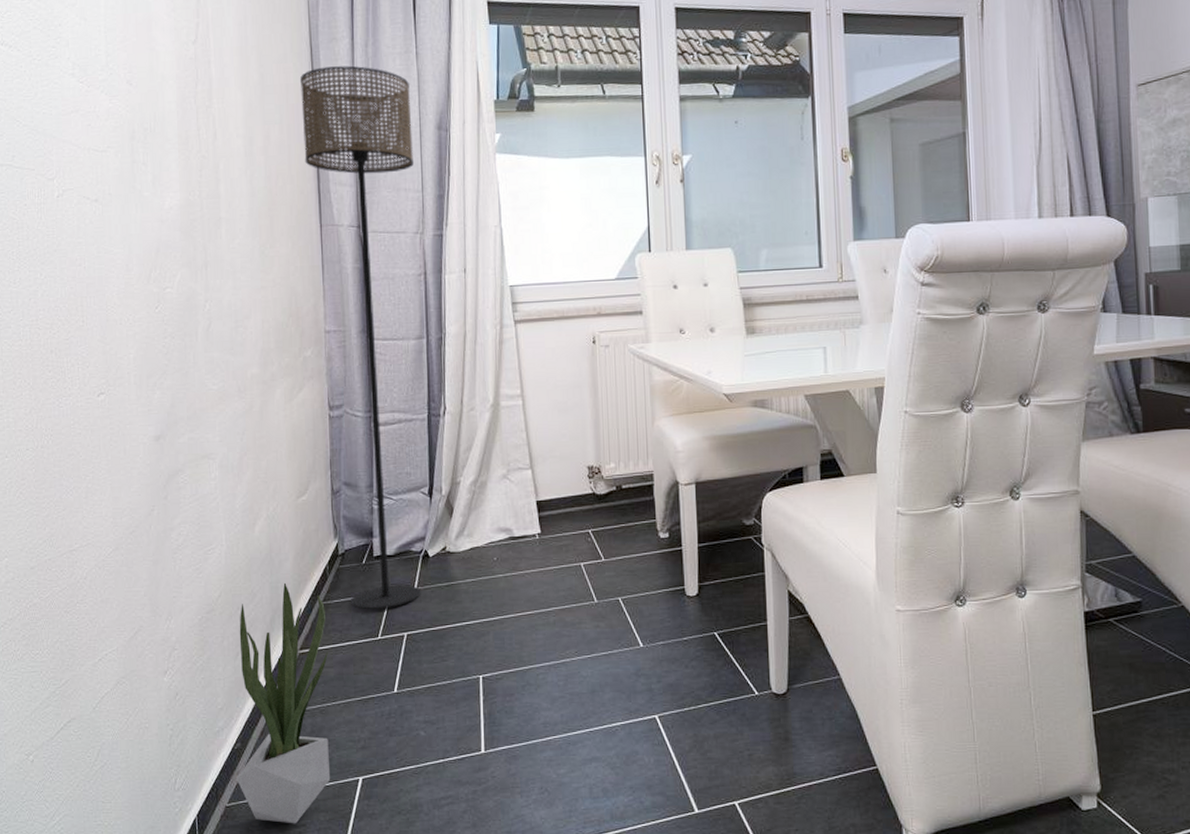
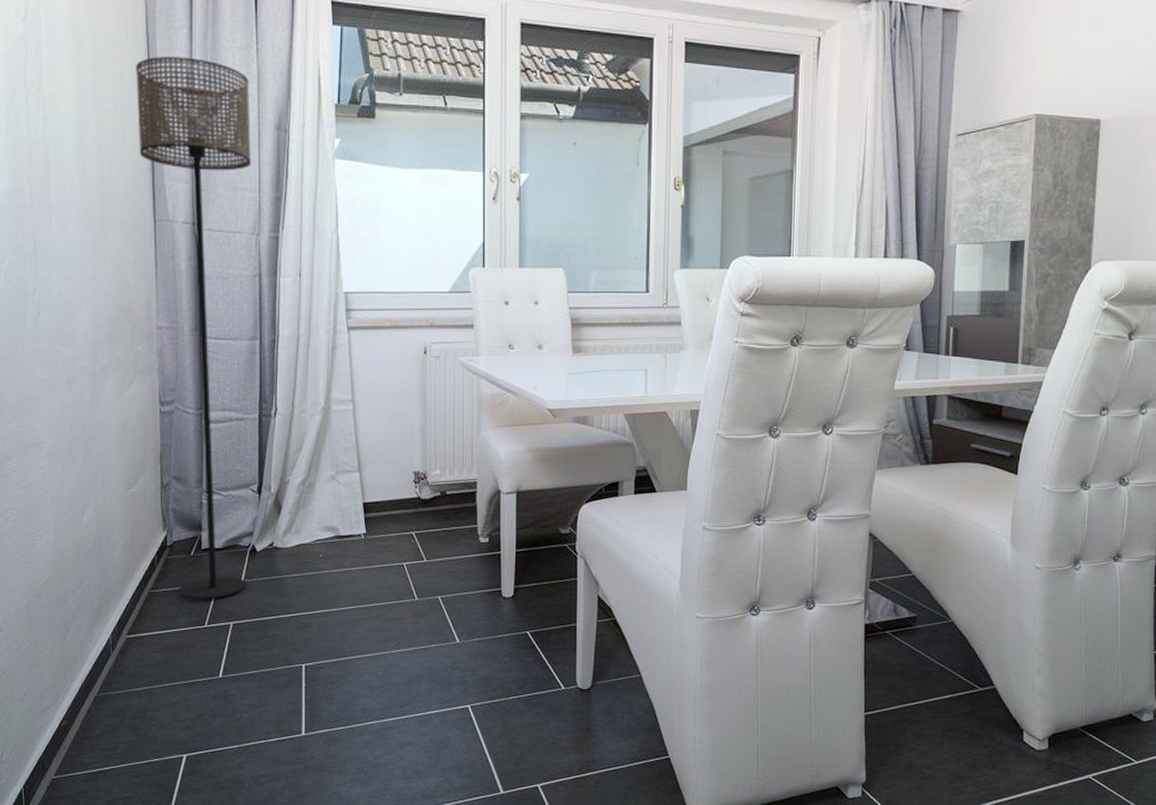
potted plant: present [236,582,331,824] -> none [63,570,156,796]

